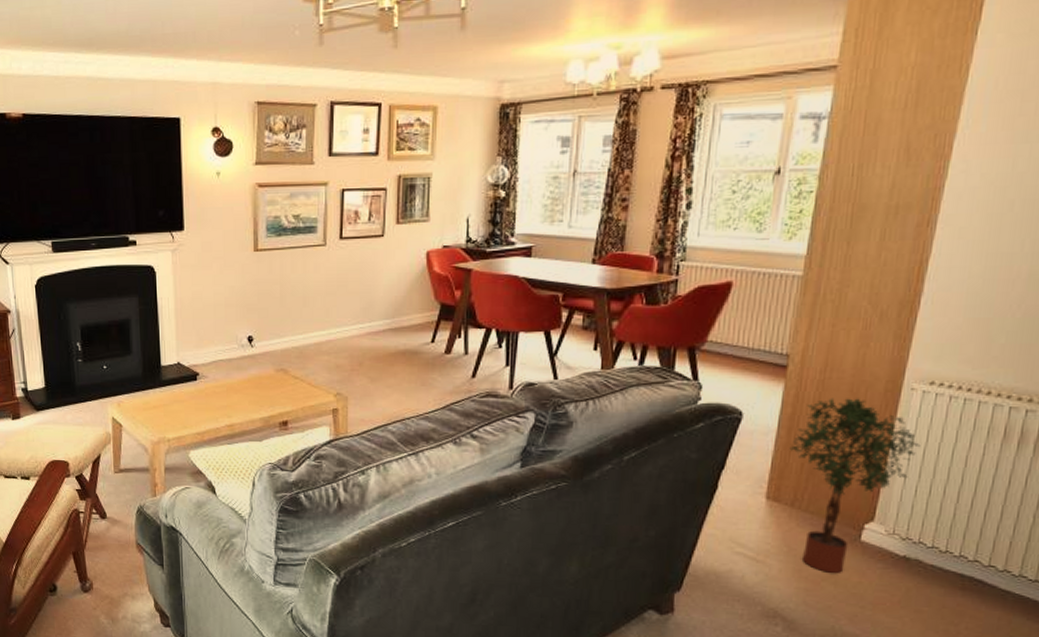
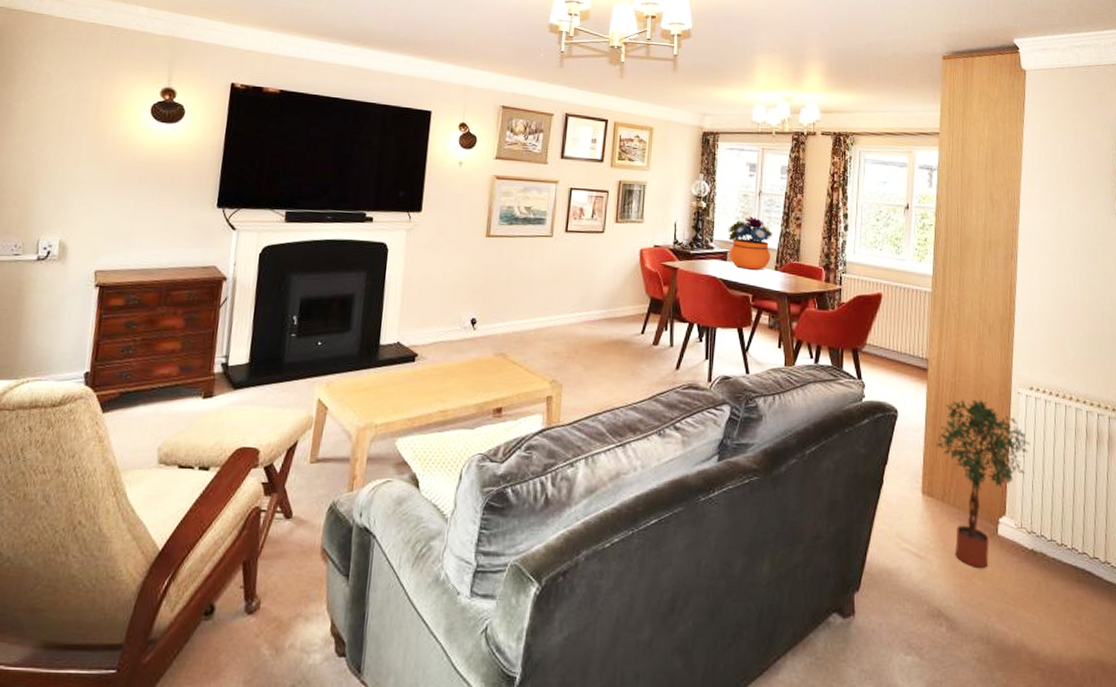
flower arrangement: none [532,202,591,265] -> present [728,216,773,270]

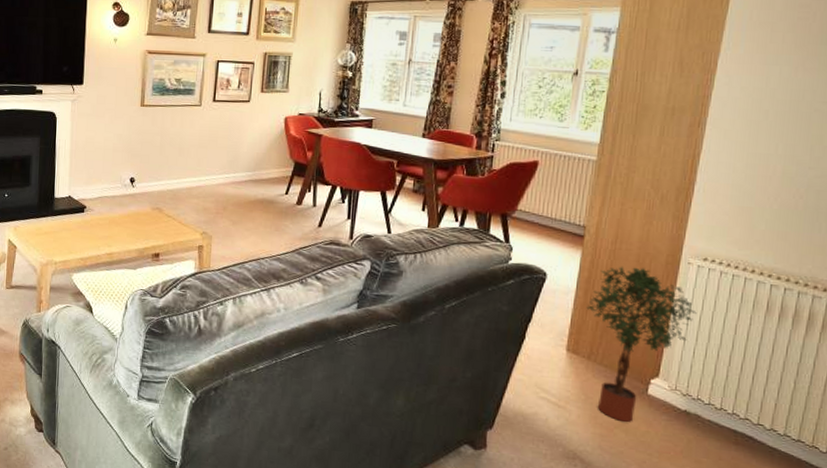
flower arrangement: present [728,216,773,270] -> none [374,85,422,137]

